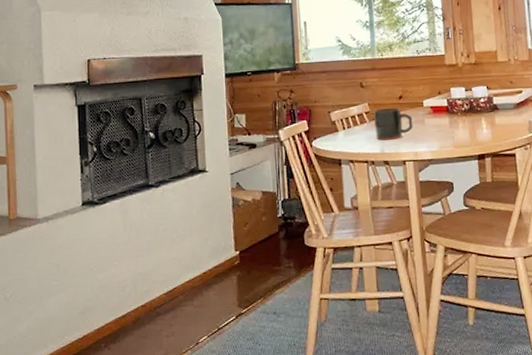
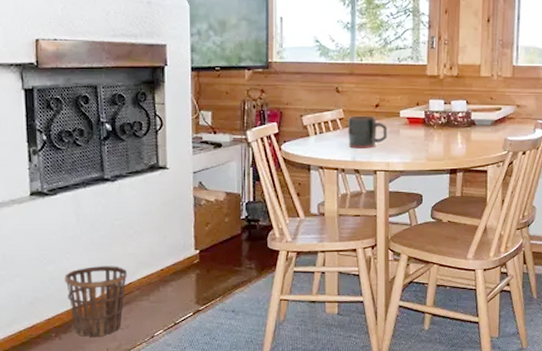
basket: none [113,271,171,346] -> present [64,266,127,337]

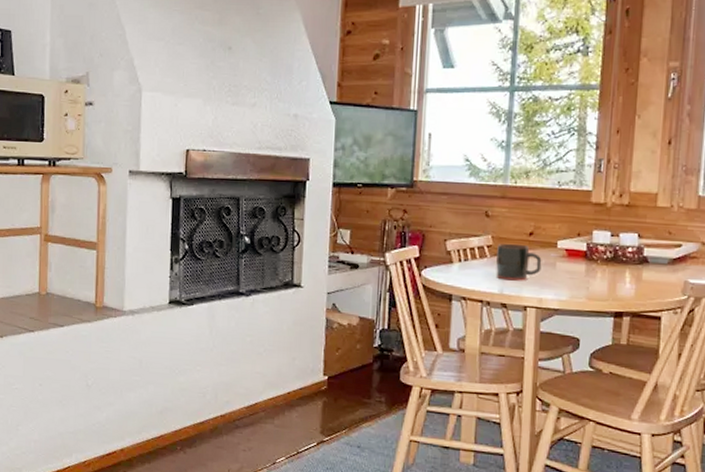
basket: present [64,266,127,337] -> none [194,381,254,456]

